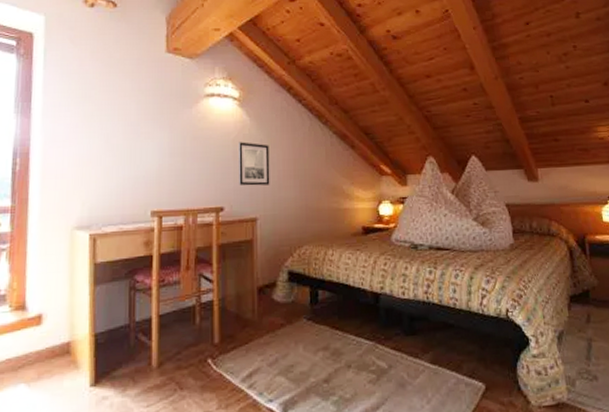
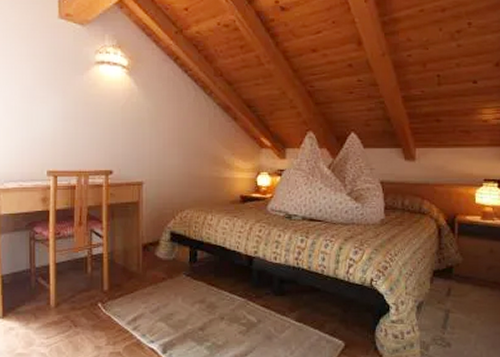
wall art: present [239,142,270,186] -> none [127,109,156,152]

